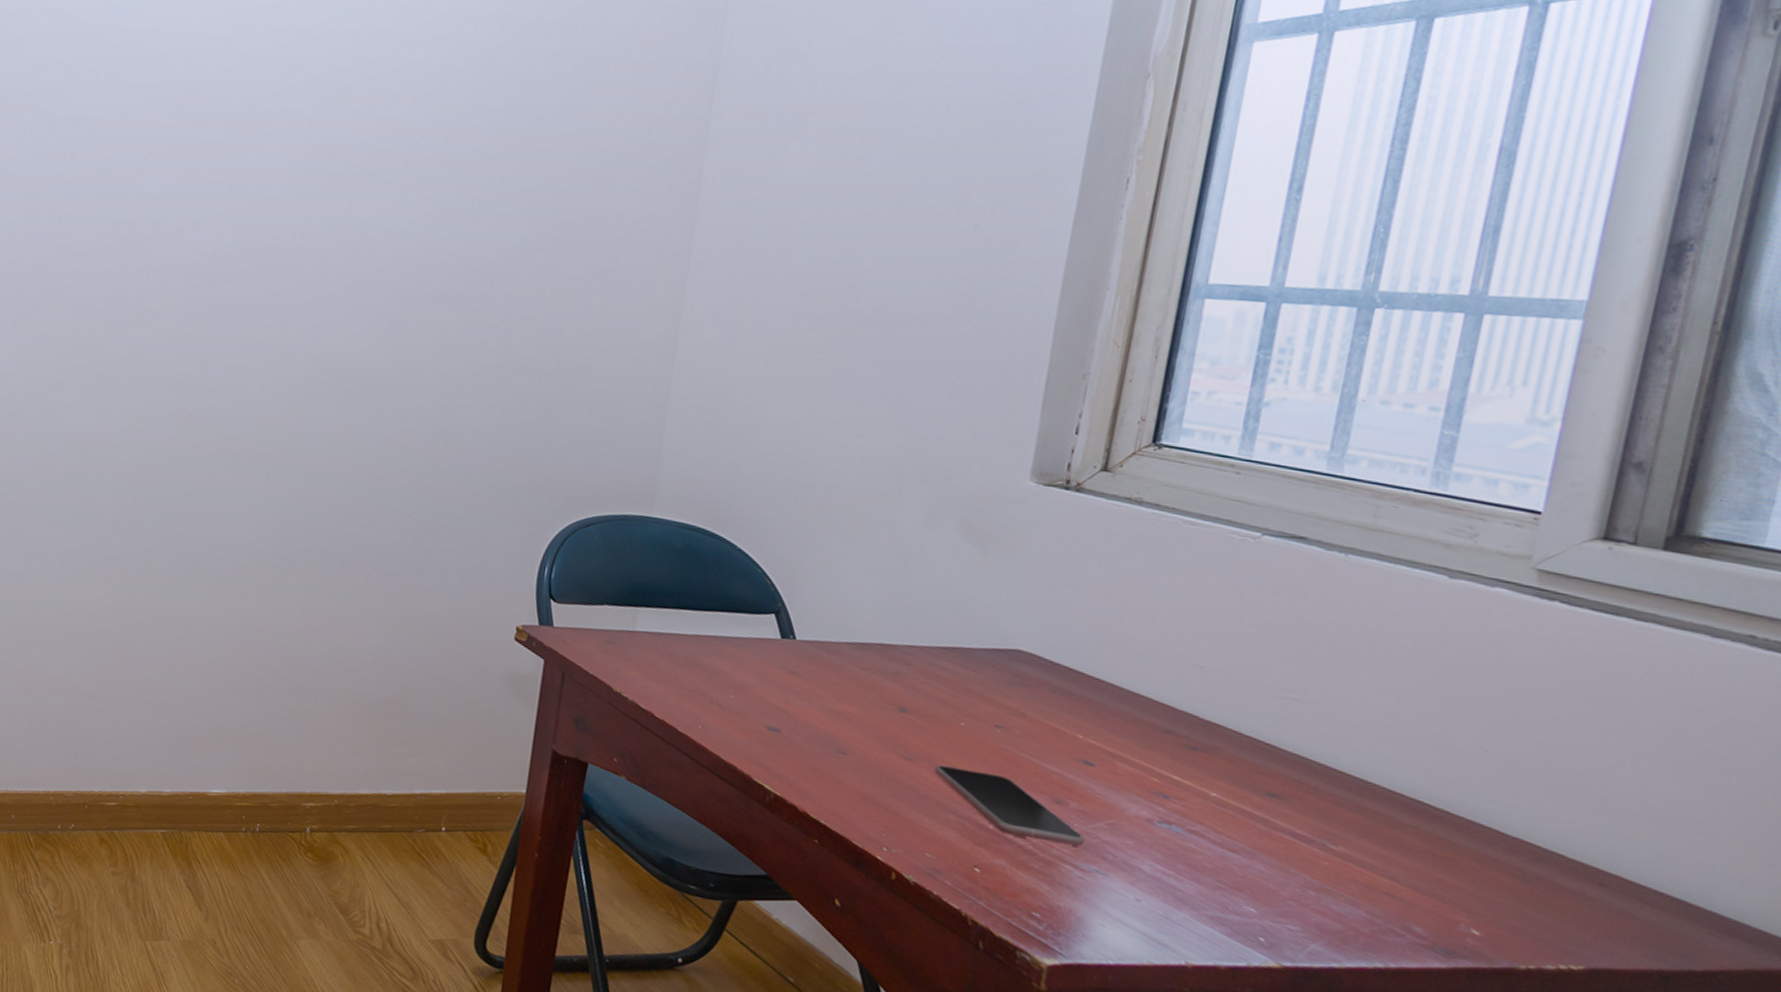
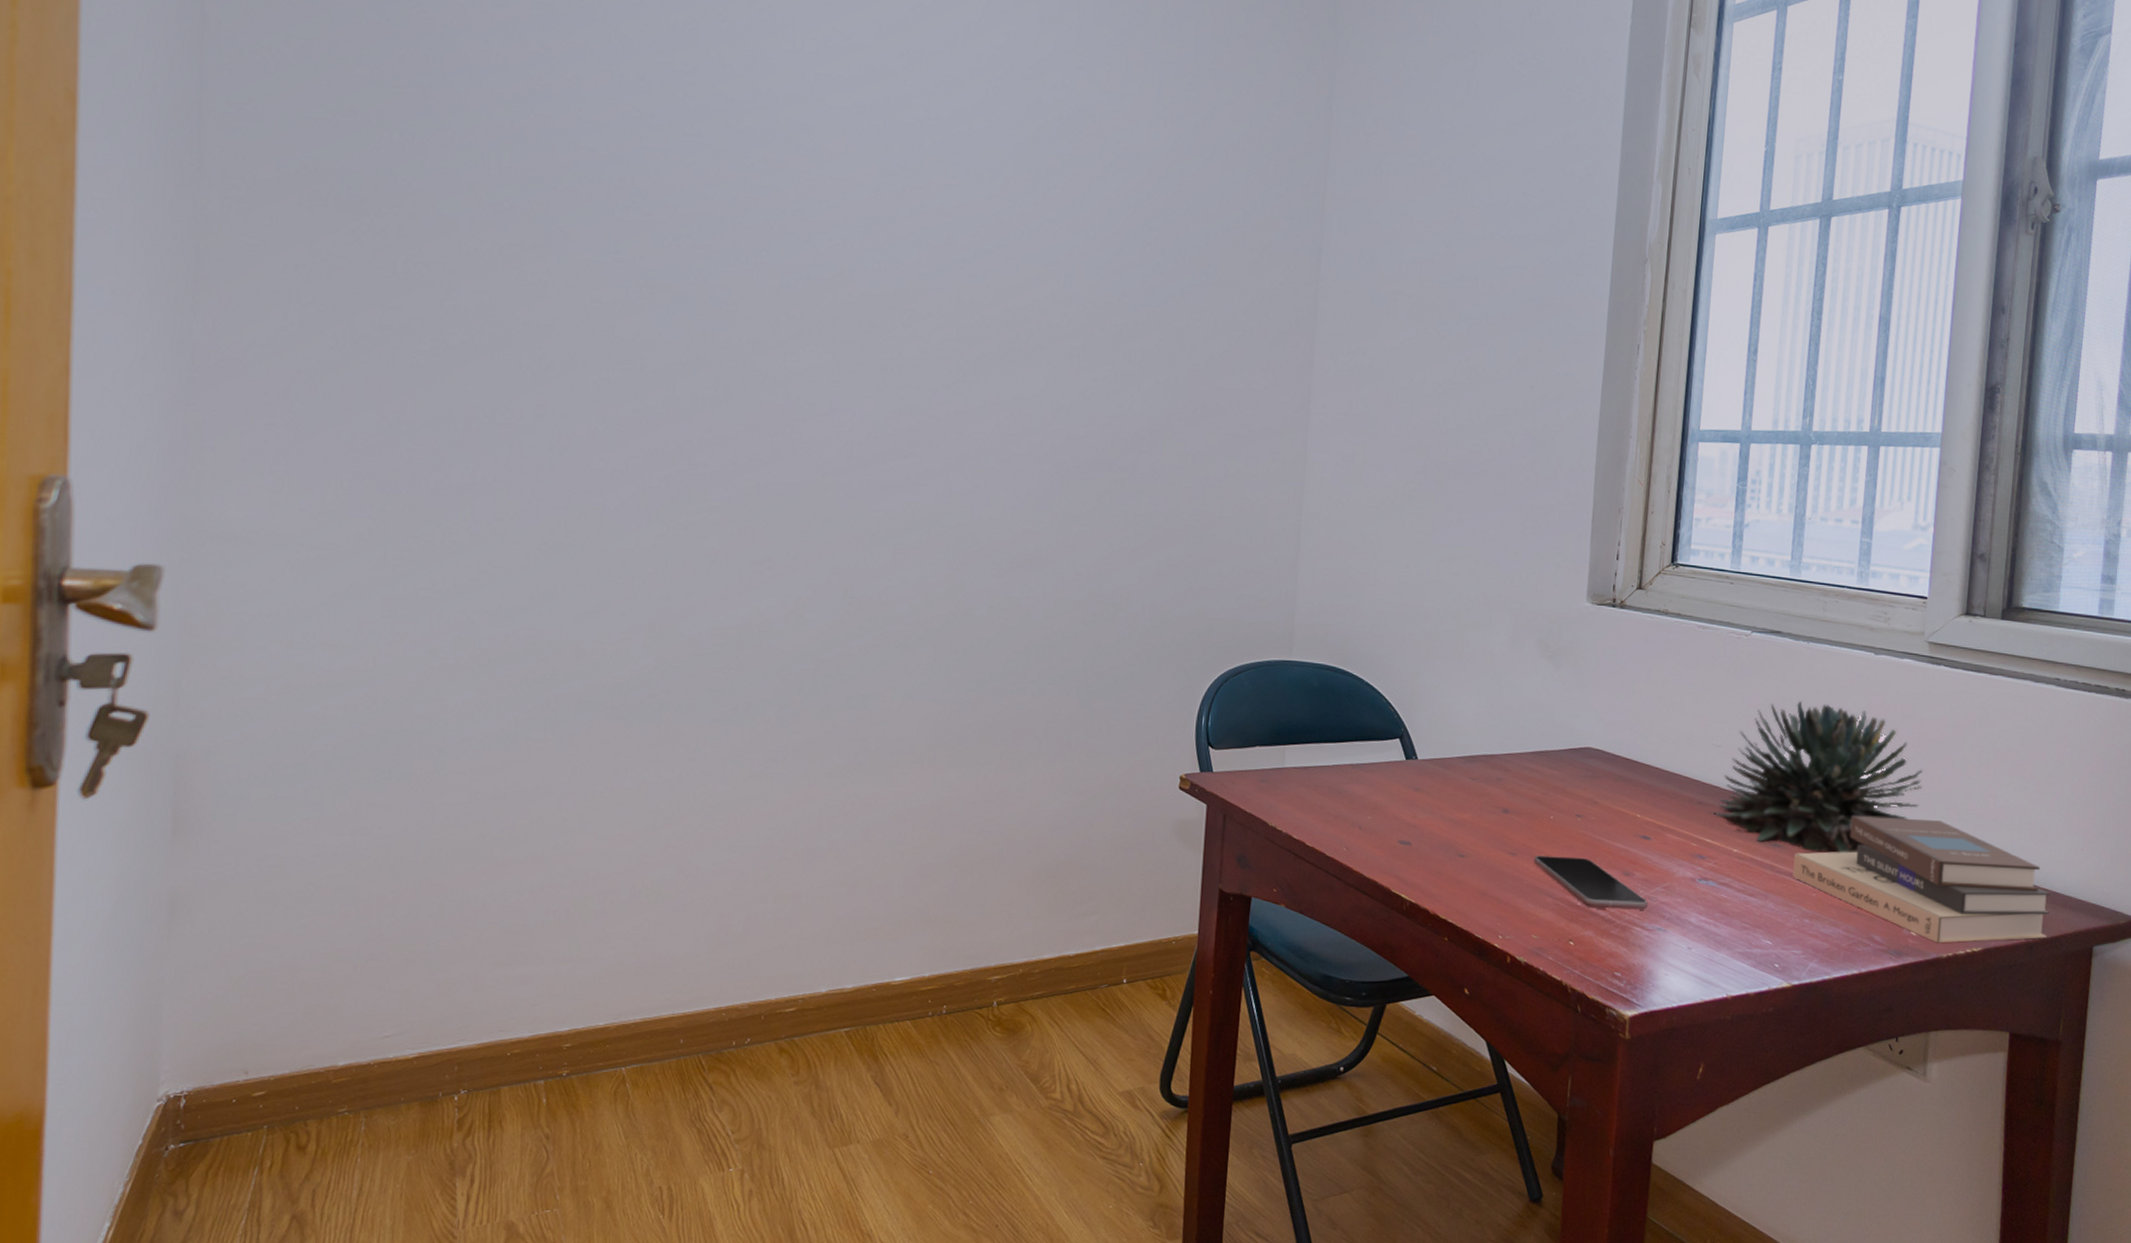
succulent plant: none [1186,624,1512,821] -> present [1714,701,1923,853]
books: none [1295,775,1709,971] -> present [1793,816,2051,944]

